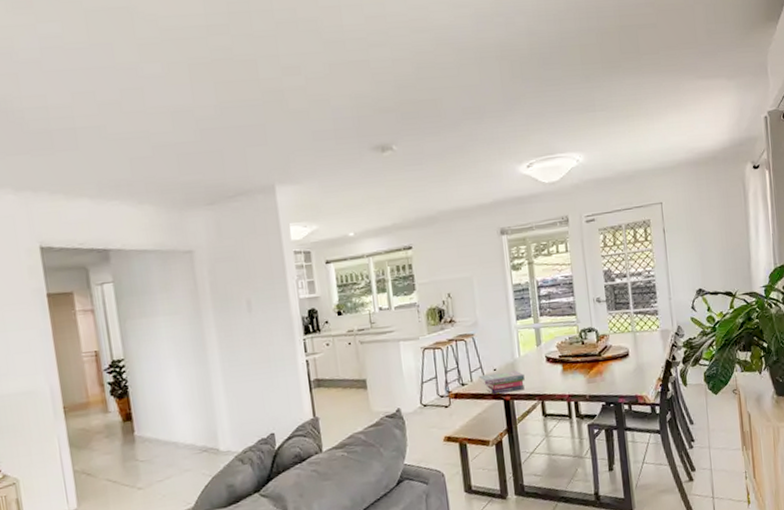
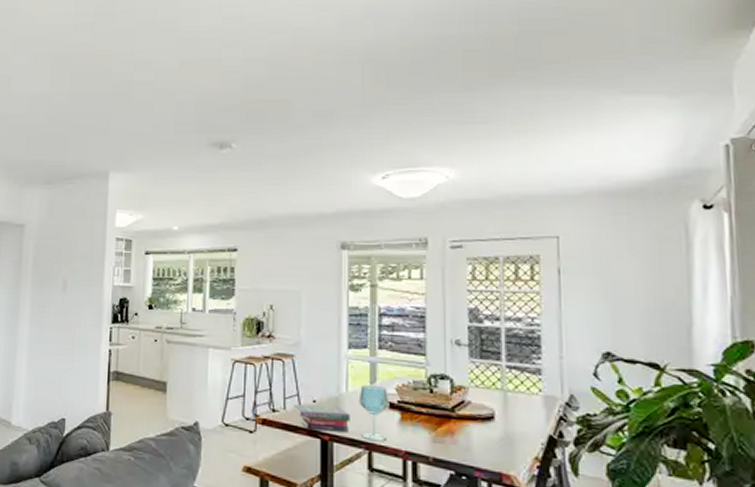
wine glass: none [529,346,554,393] -> present [358,384,390,442]

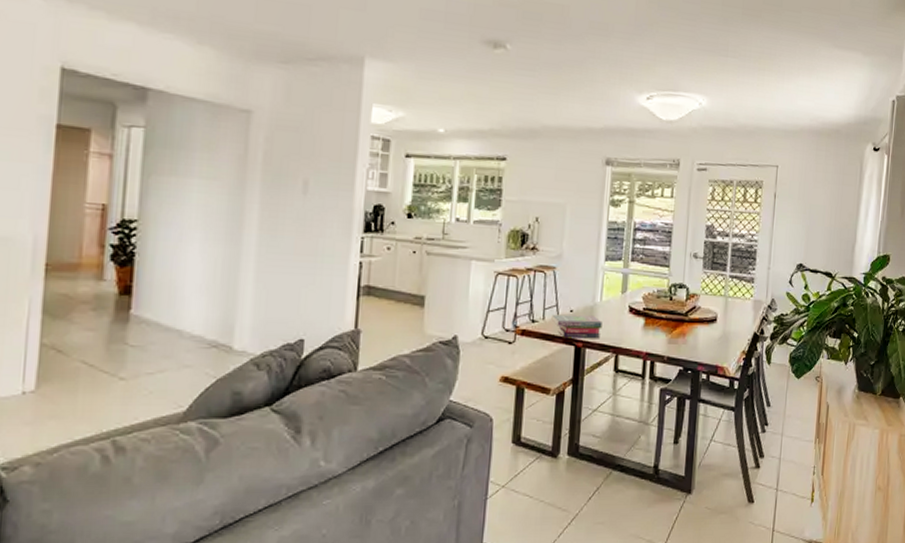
wine glass: present [358,384,390,442] -> none [610,294,637,346]

